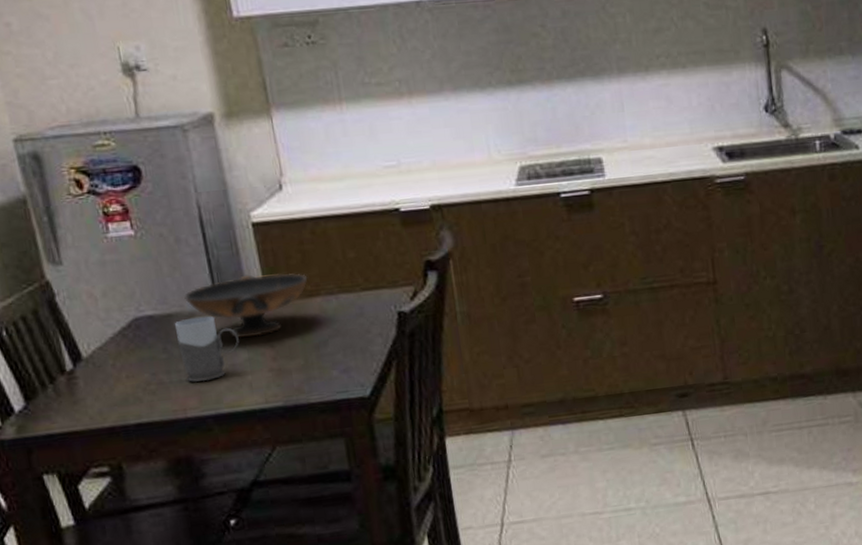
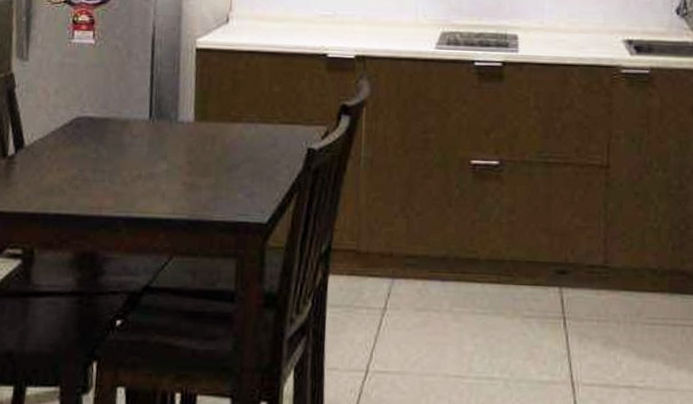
mug: present [174,316,239,382] -> none [108,124,162,185]
decorative bowl: present [183,272,308,339] -> none [123,93,234,151]

